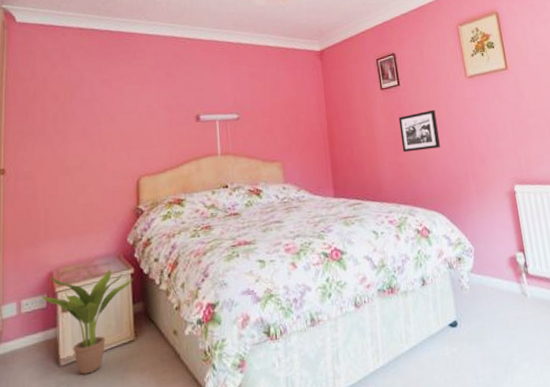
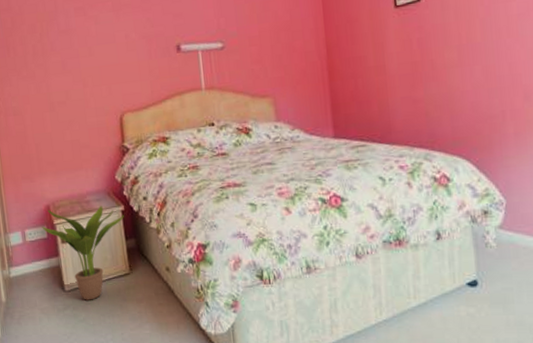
picture frame: present [398,109,440,153] -> none [416,30,470,86]

